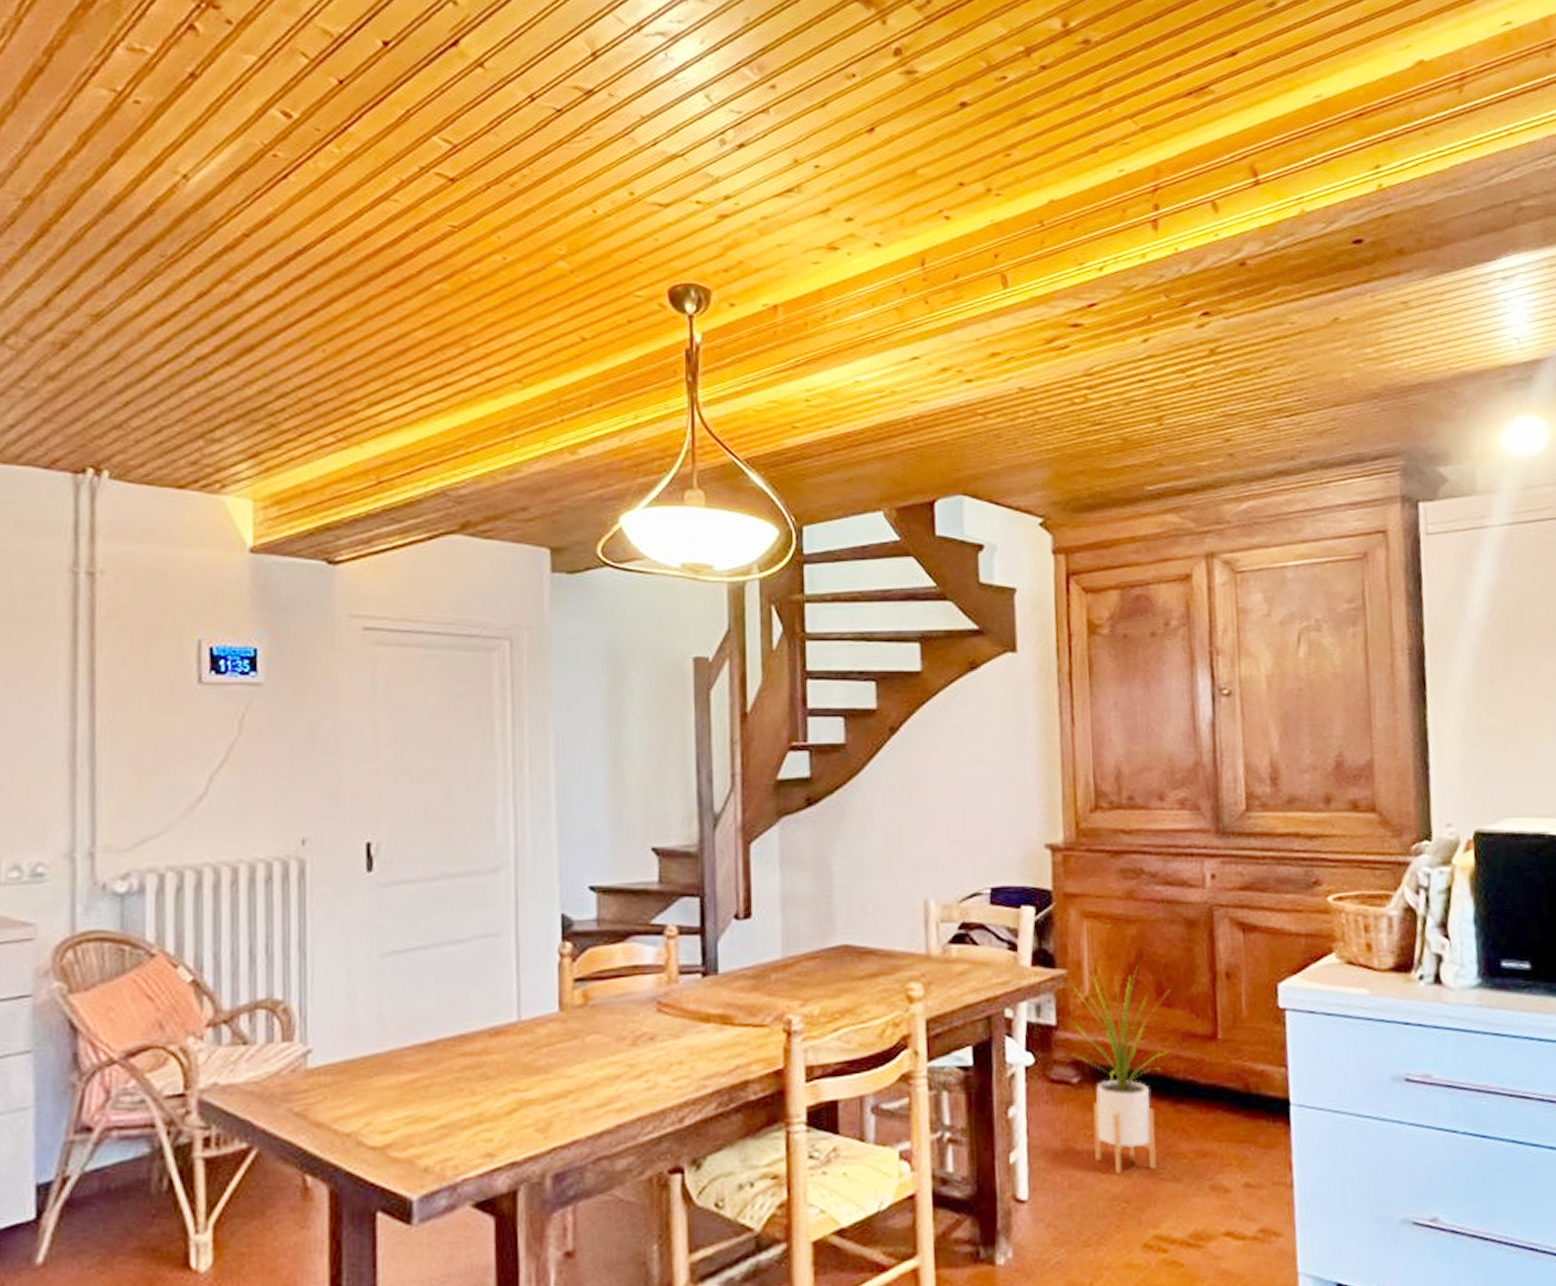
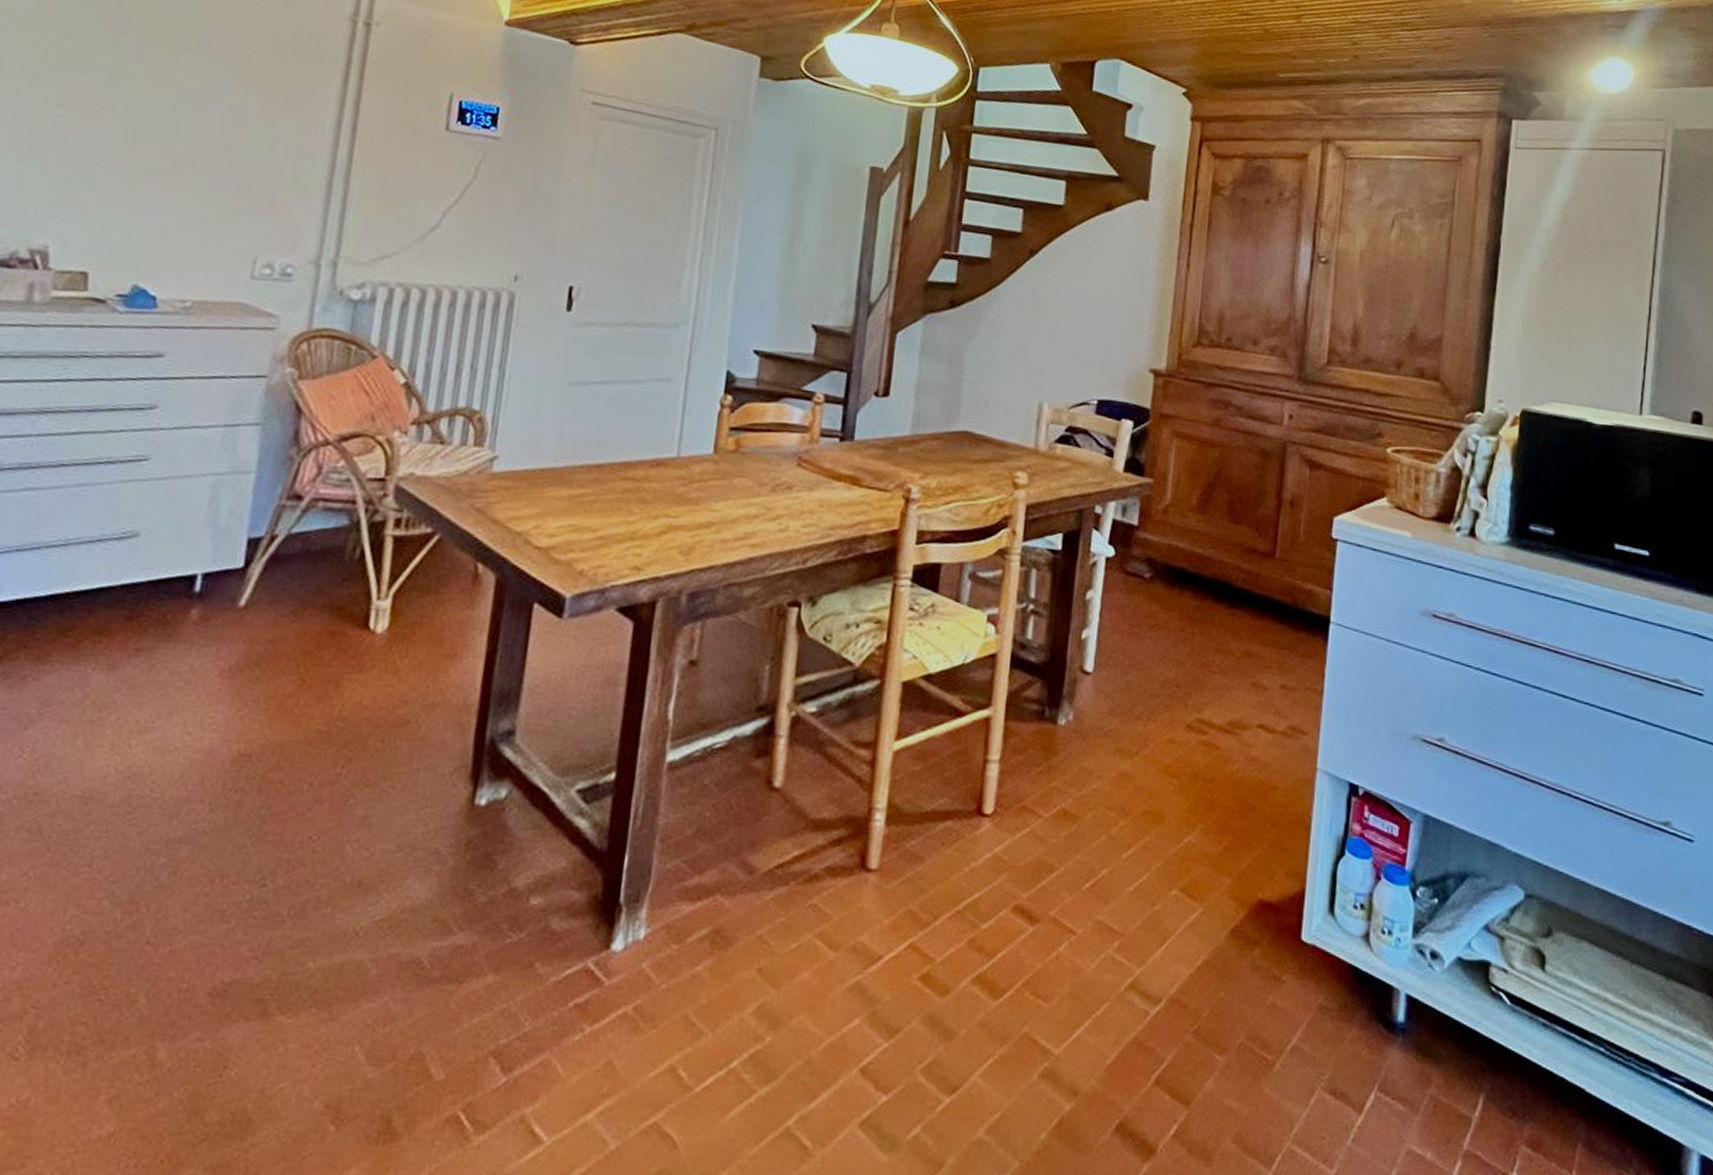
house plant: present [1069,963,1172,1175] -> none [1148,478,1241,662]

